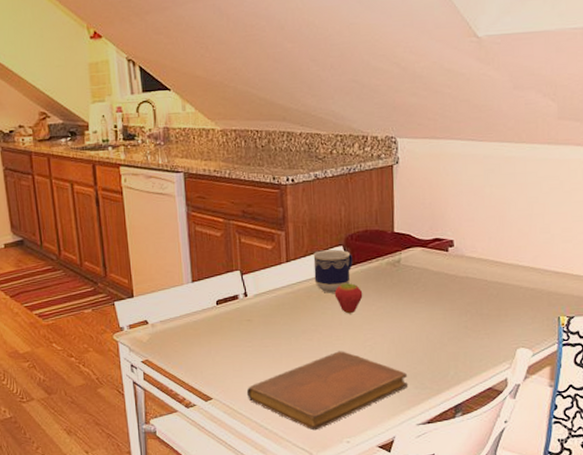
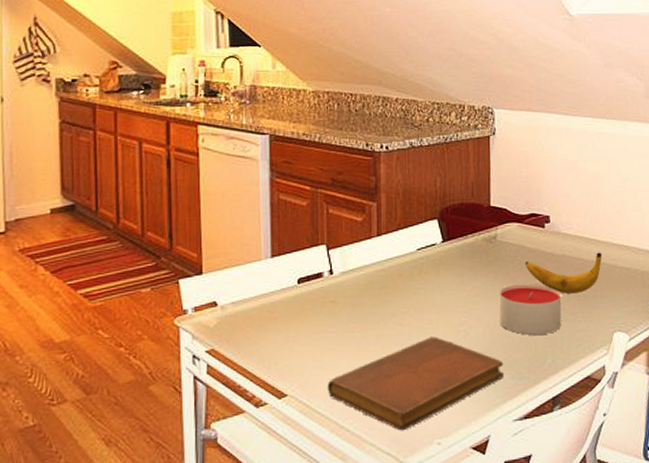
cup: present [313,249,353,293] -> none [406,223,447,271]
fruit: present [334,282,363,314] -> none [428,259,458,295]
candle: none [403,304,465,350] -> present [499,284,562,335]
banana: none [428,274,506,314] -> present [524,252,602,295]

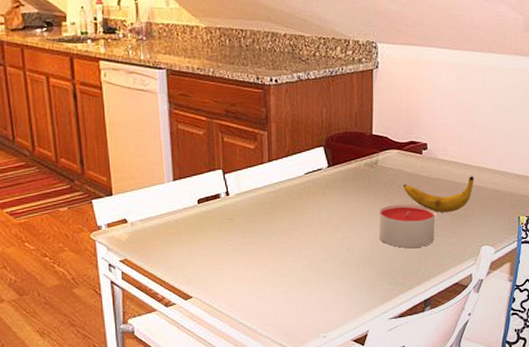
notebook: present [327,336,504,431] -> none [226,249,382,327]

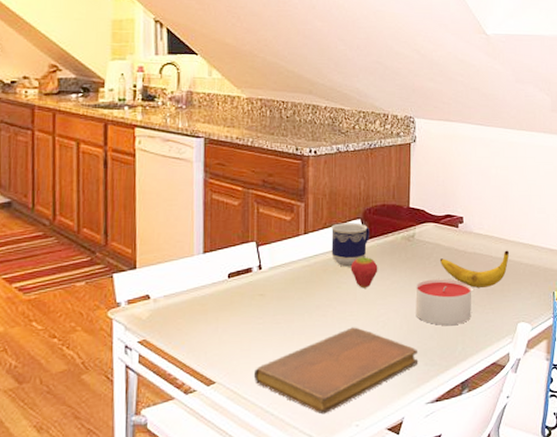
notebook: none [226,249,382,327] -> present [253,327,419,415]
cup: none [295,150,332,193] -> present [331,223,369,267]
fruit: none [314,182,342,213] -> present [350,256,378,289]

